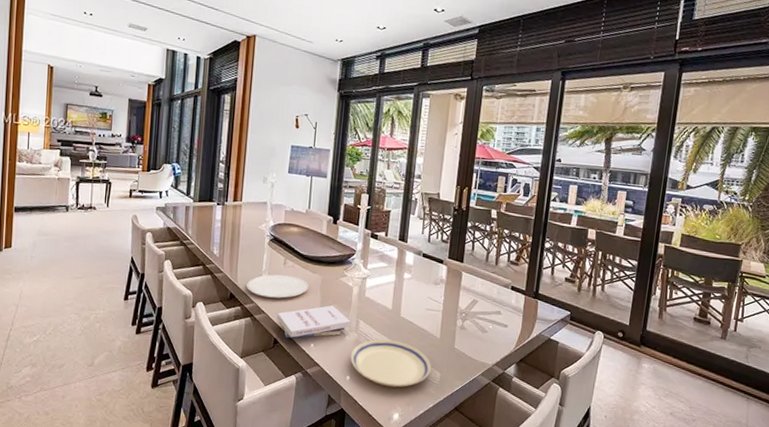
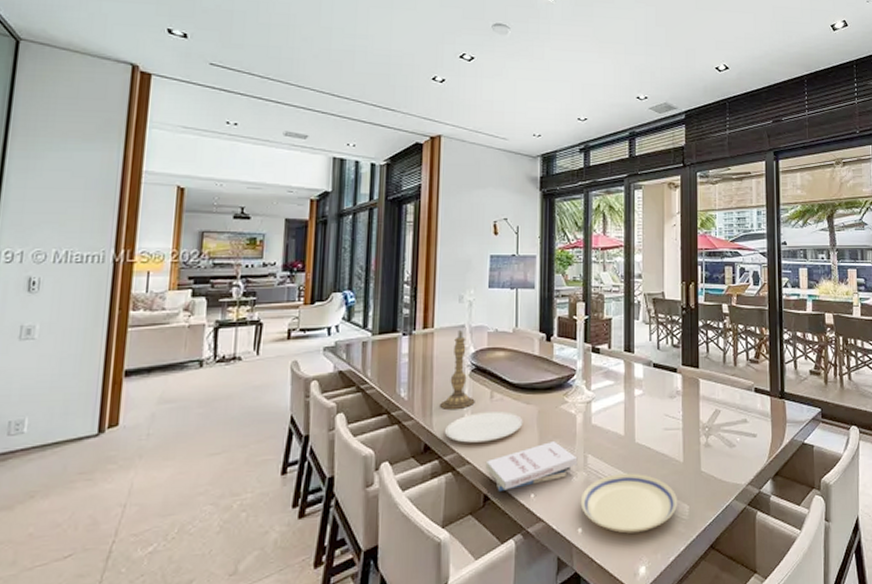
candlestick: none [244,205,272,270] -> present [440,329,475,411]

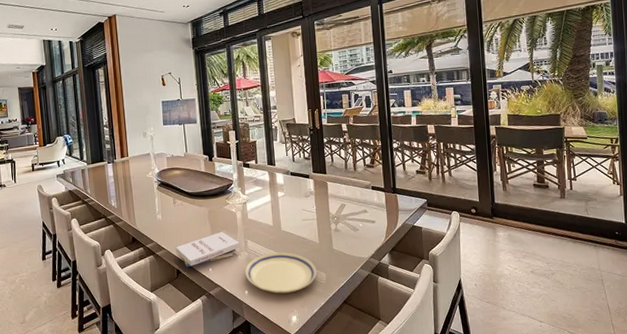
candlestick: present [440,329,475,411] -> none [139,156,163,214]
plate: present [445,411,523,443] -> none [145,212,199,235]

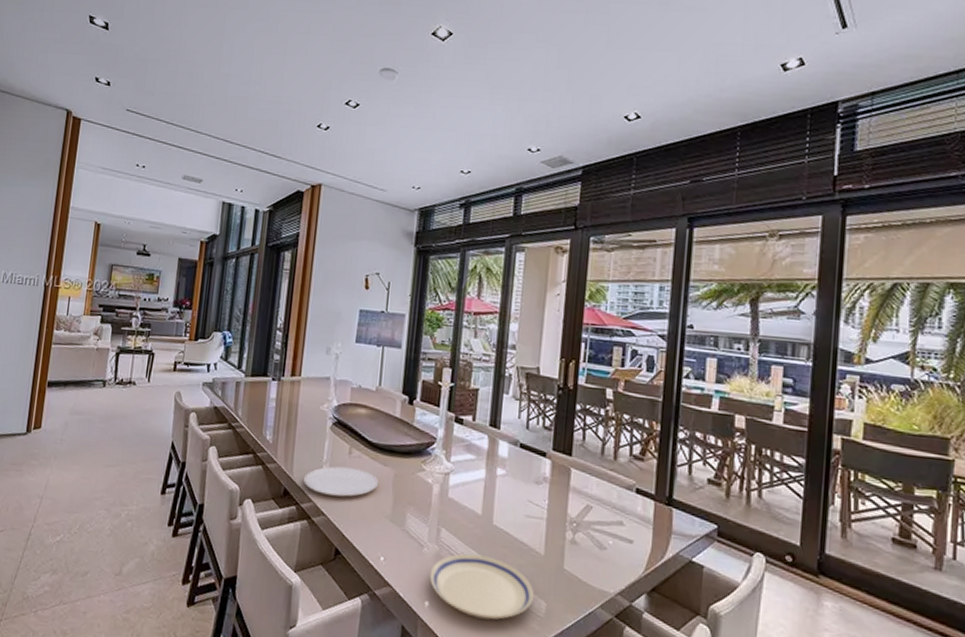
plate: none [145,212,199,235] -> present [304,466,379,497]
books: present [175,231,241,267] -> none [338,507,431,549]

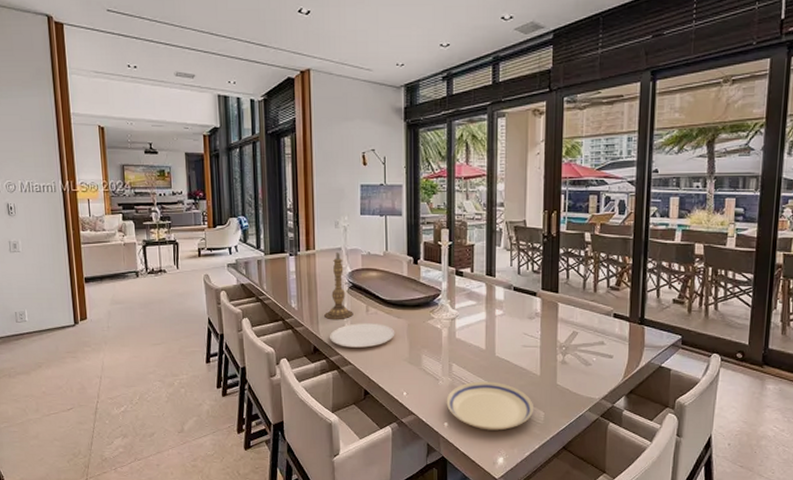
candlestick: none [301,381,334,461] -> present [324,251,353,320]

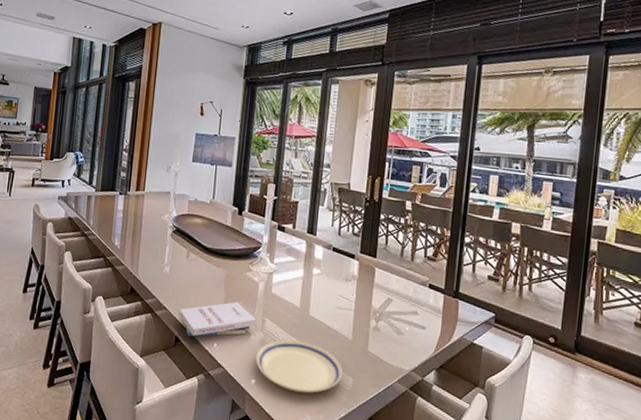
candlestick: present [324,251,353,320] -> none [145,195,174,263]
plate: present [330,323,395,348] -> none [148,267,213,294]
books: none [364,350,444,388] -> present [178,301,257,337]

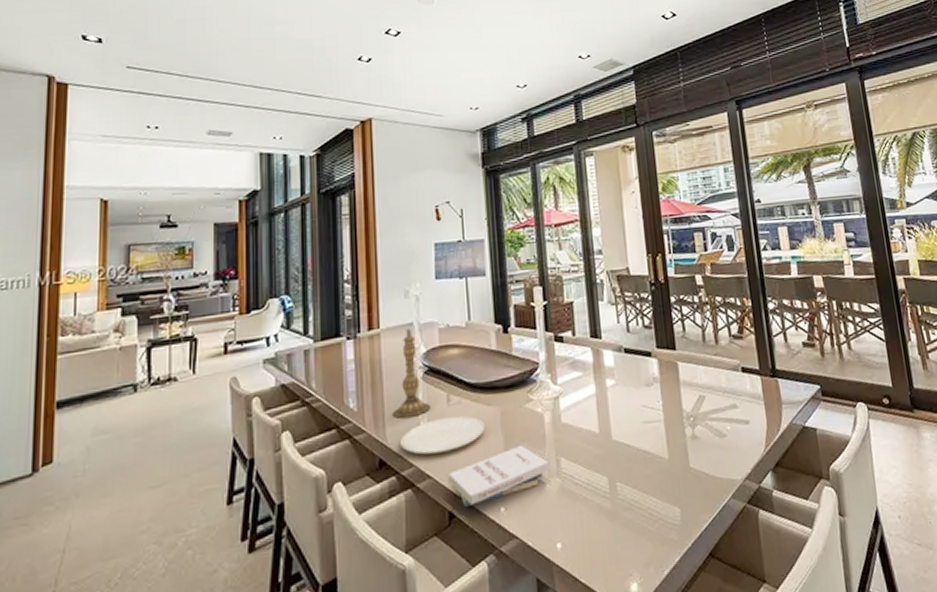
candlestick: none [145,195,174,263] -> present [393,328,431,420]
plate: none [148,267,213,294] -> present [401,415,486,455]
plate: present [255,339,344,394] -> none [556,475,668,547]

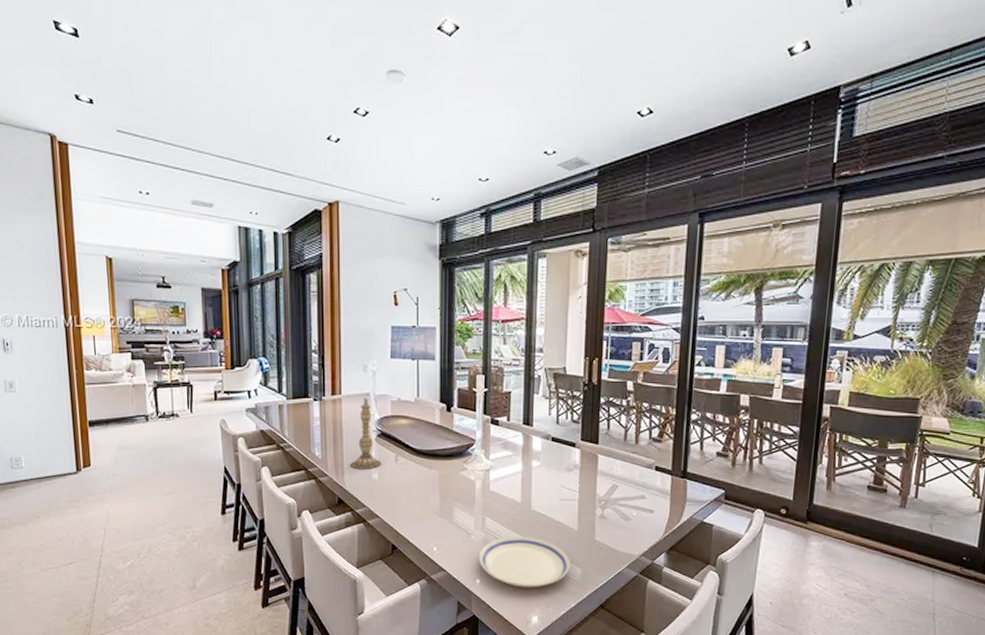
plate: present [401,415,486,455] -> none [356,473,426,500]
books: present [447,444,550,507] -> none [392,502,476,542]
plate: none [556,475,668,547] -> present [478,536,571,588]

